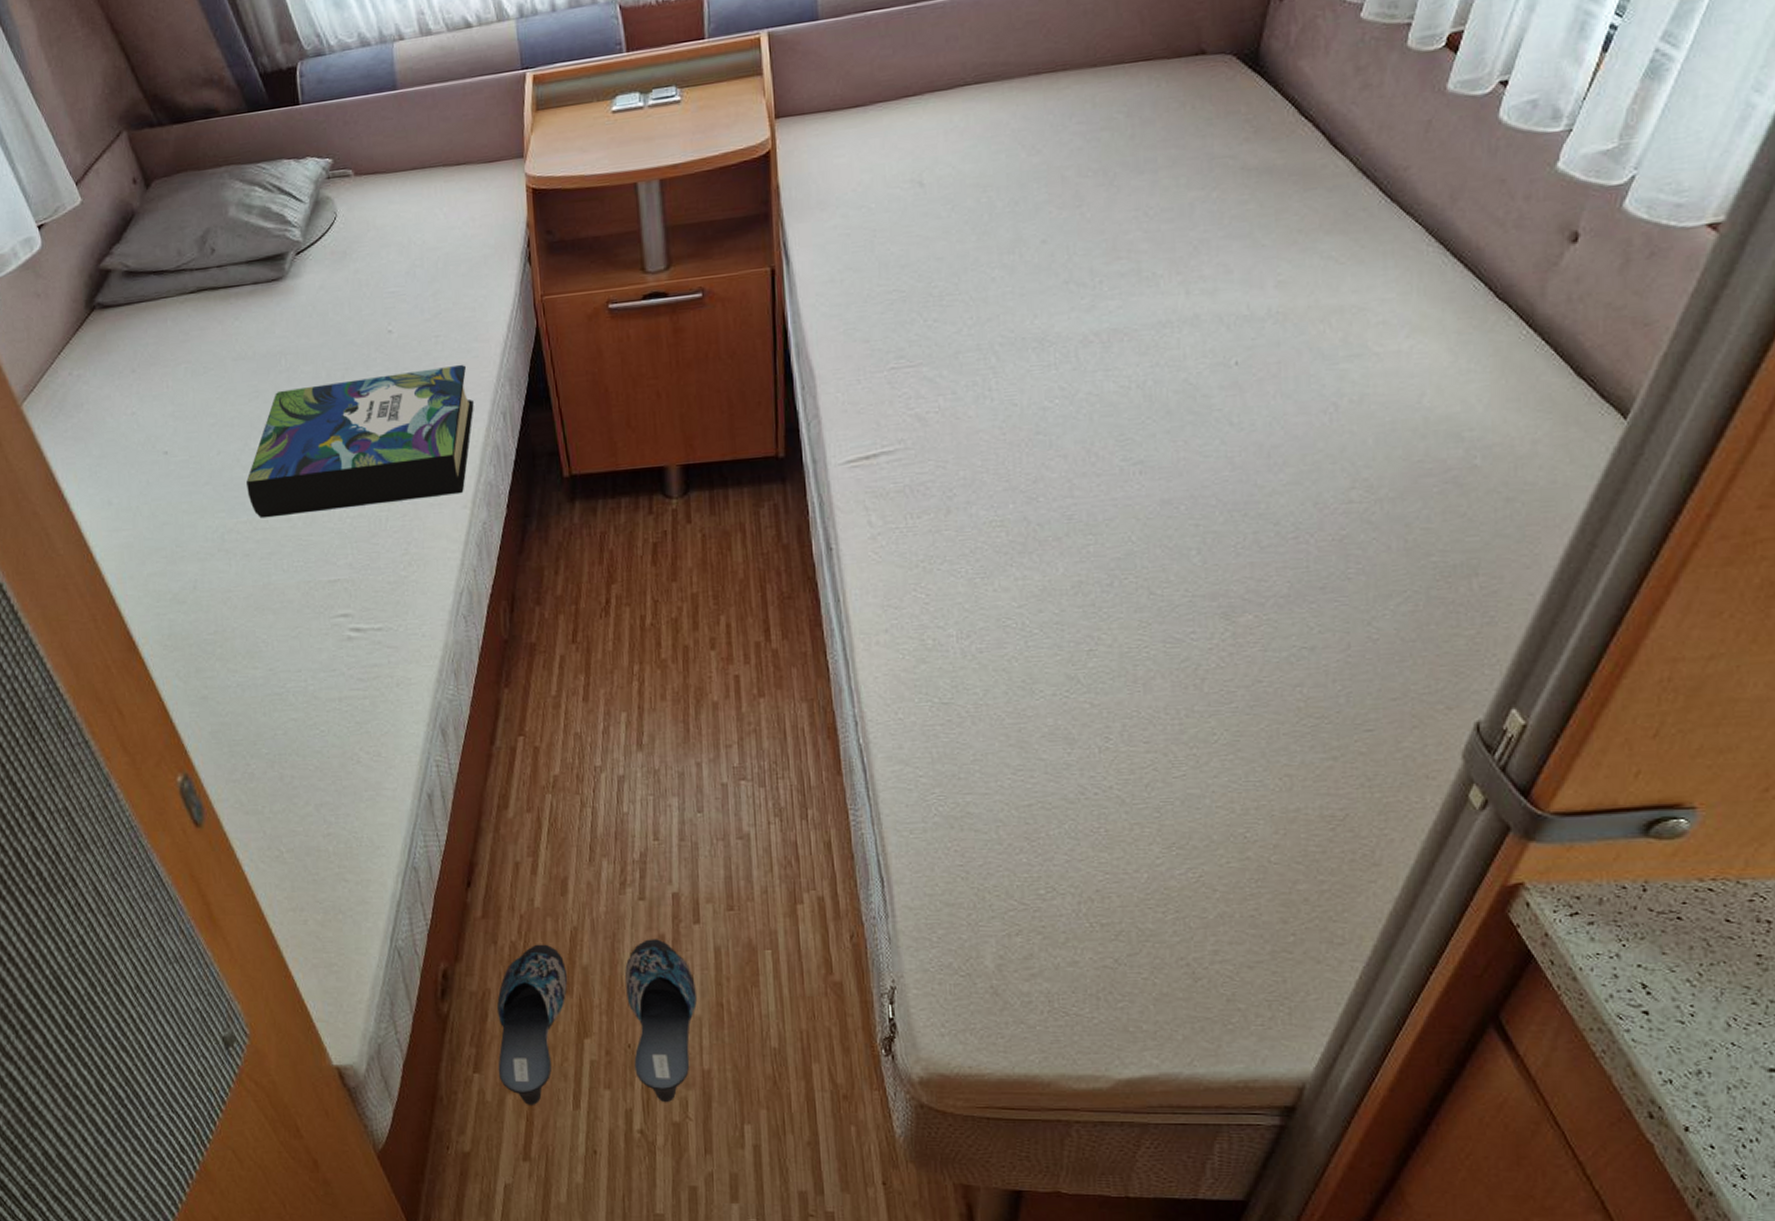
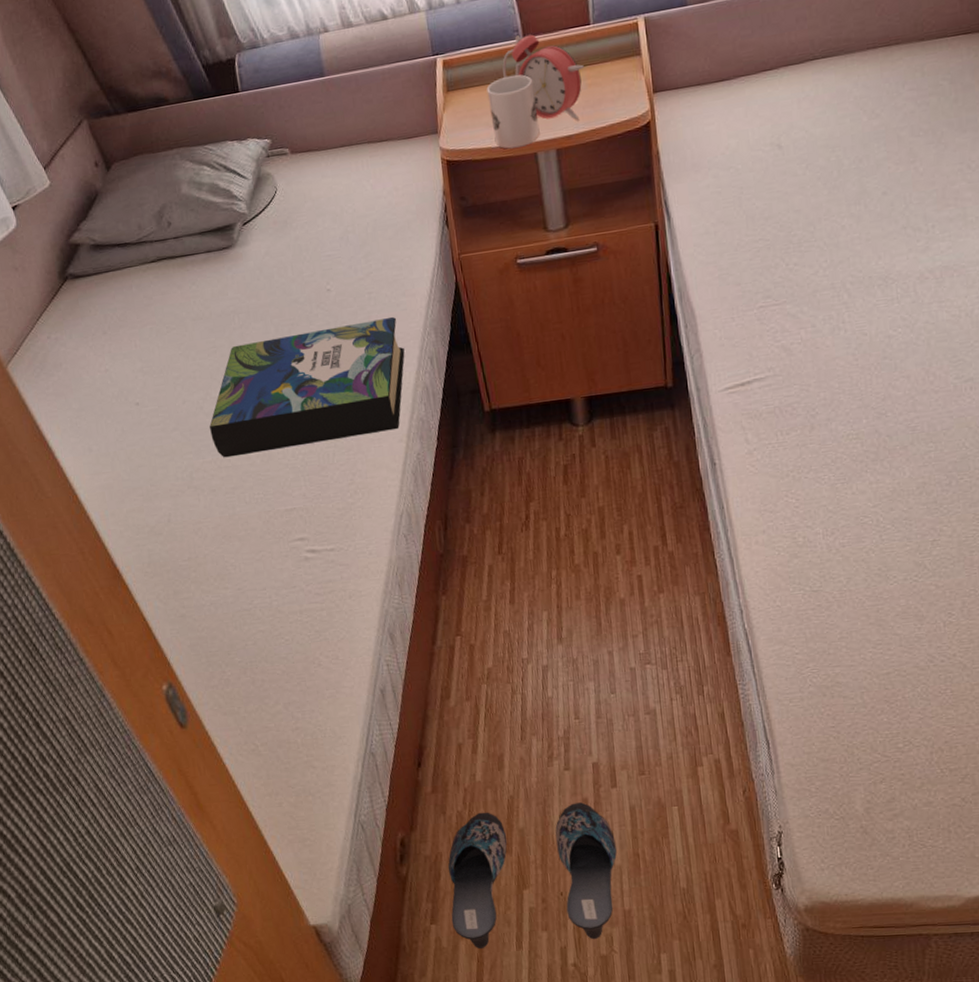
mug: none [582,93,642,178] -> present [486,74,540,149]
alarm clock: none [601,48,696,148] -> present [502,34,584,121]

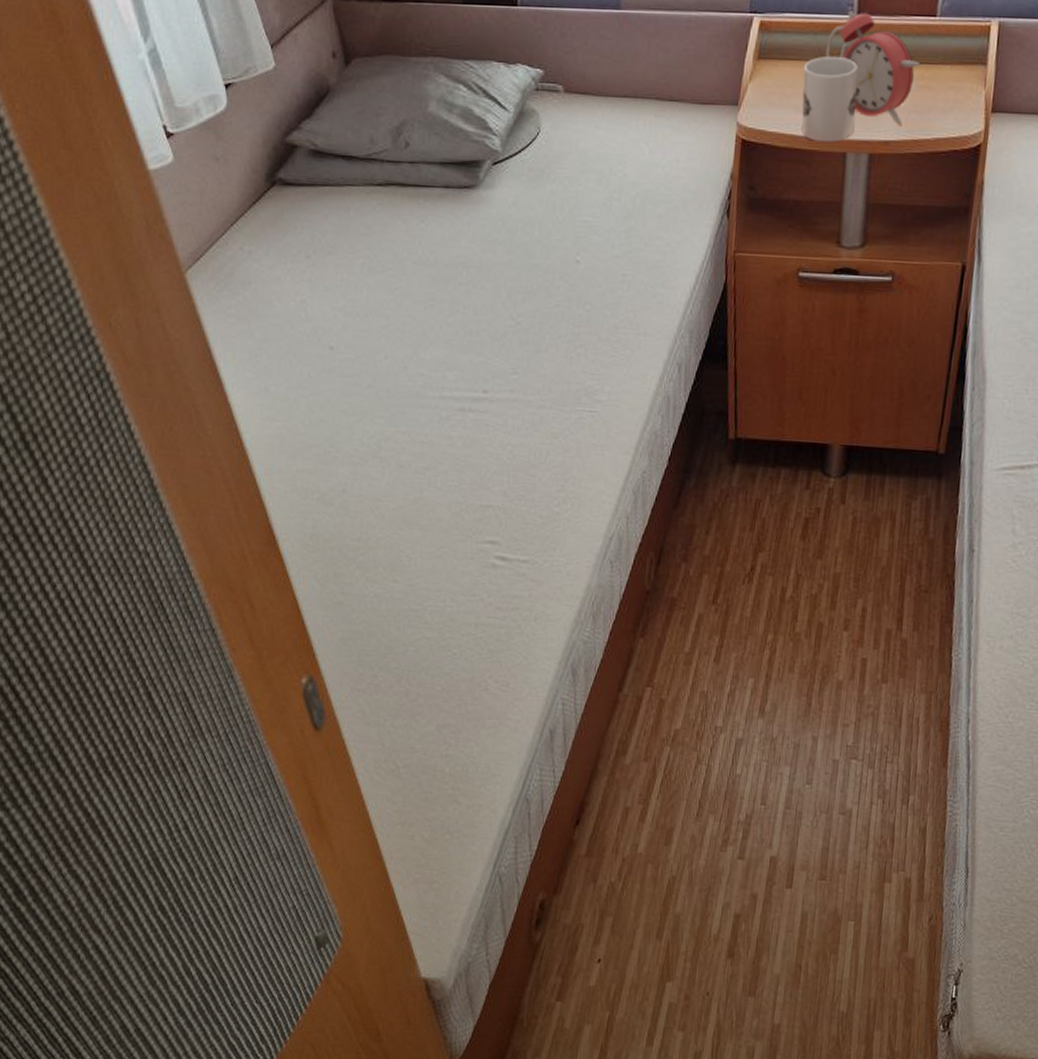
book: present [209,316,405,458] -> none [410,303,651,439]
slippers: present [448,802,617,948] -> none [580,887,779,1050]

